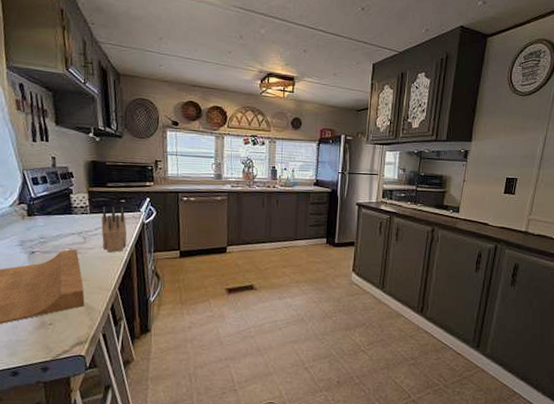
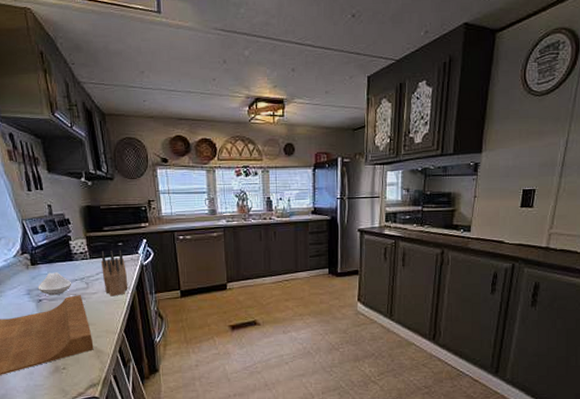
spoon rest: none [32,224,68,248] -> present [38,272,71,296]

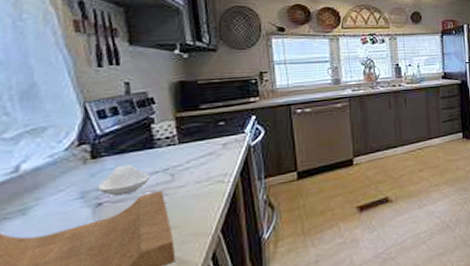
knife block: present [100,249,128,297] -> none [193,130,230,189]

